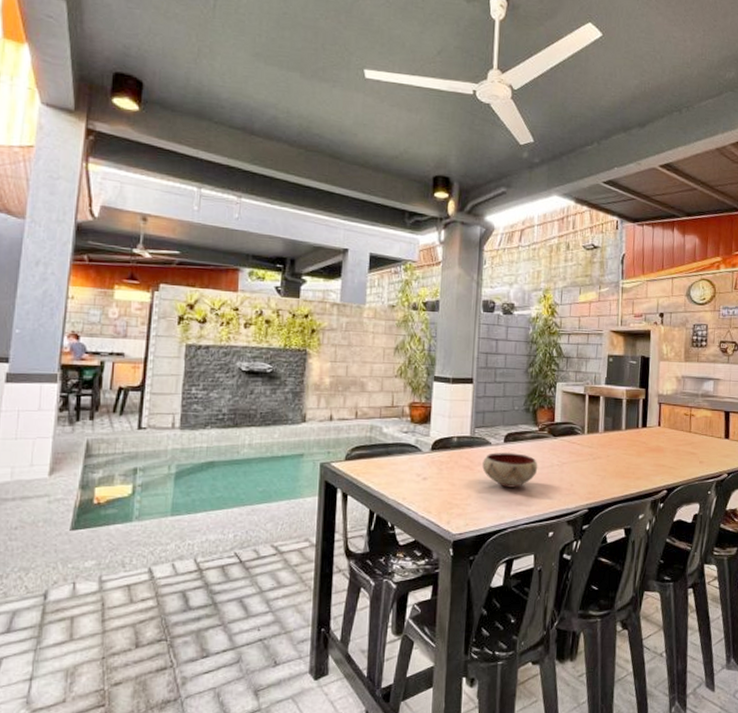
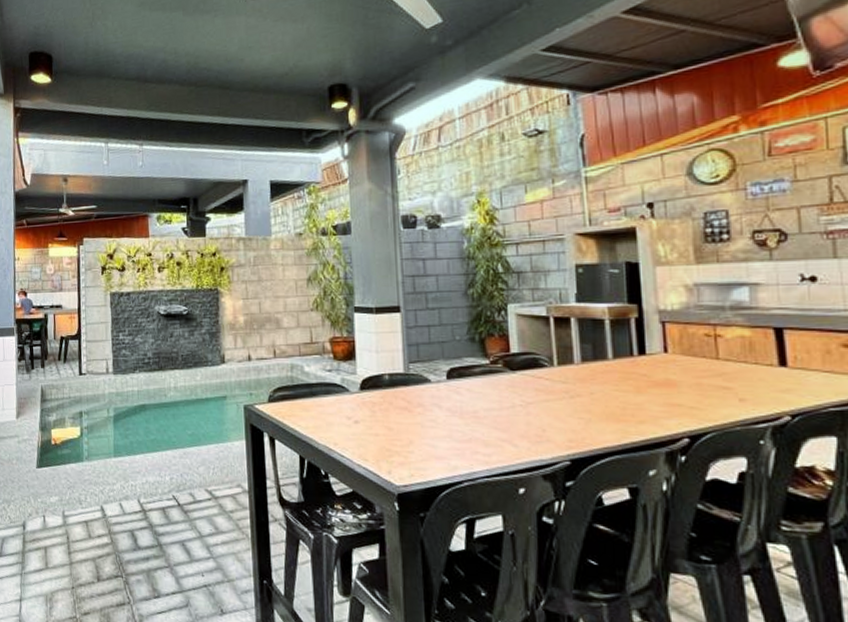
bowl: present [482,453,538,488] -> none [423,391,495,433]

